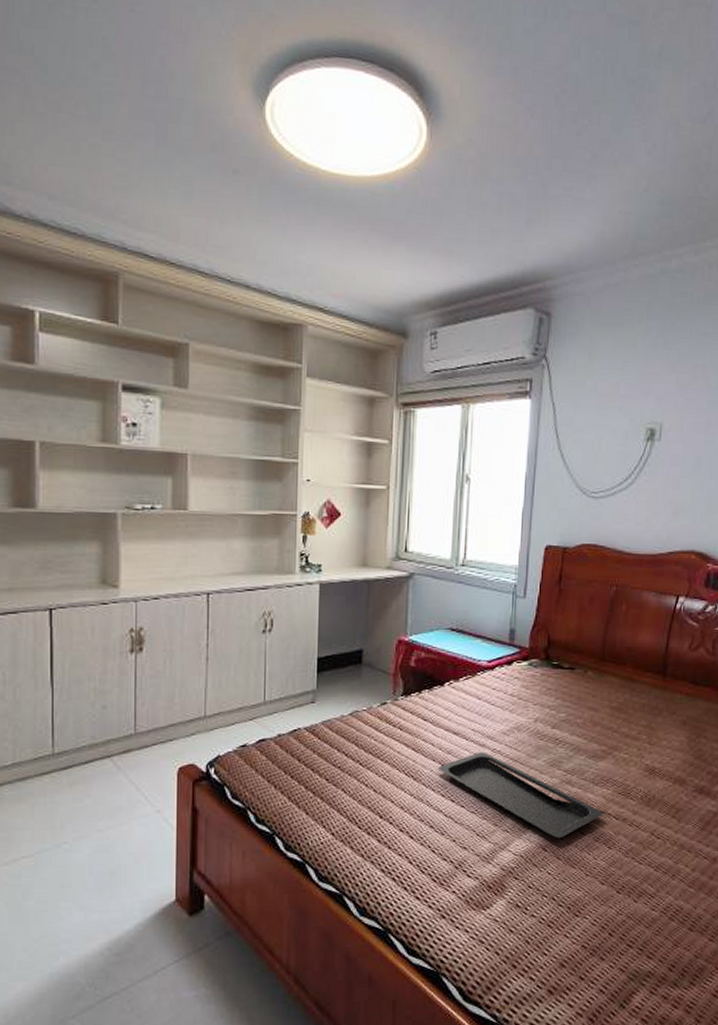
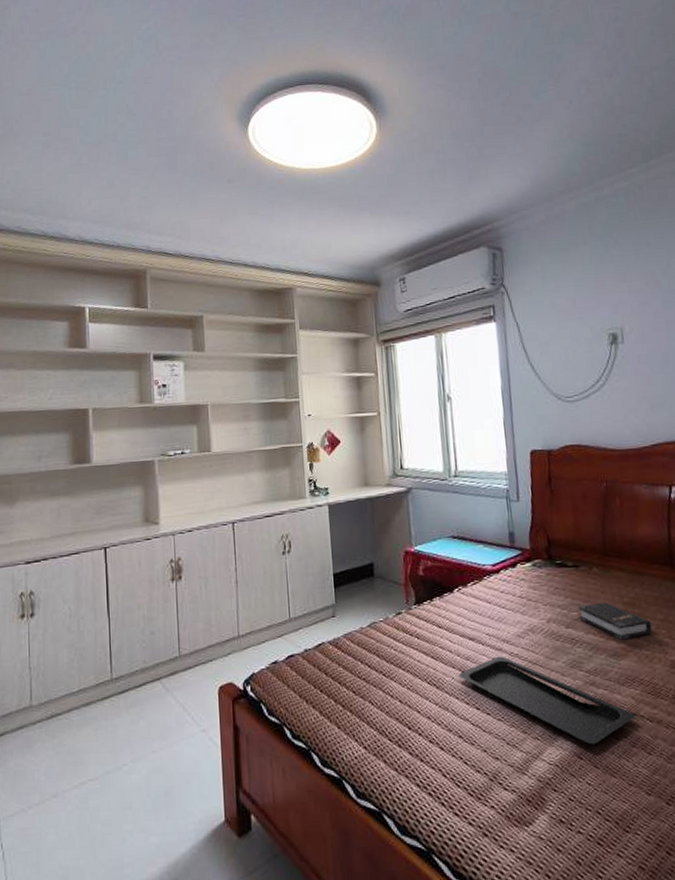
hardback book: none [566,706,634,743] -> present [578,602,652,640]

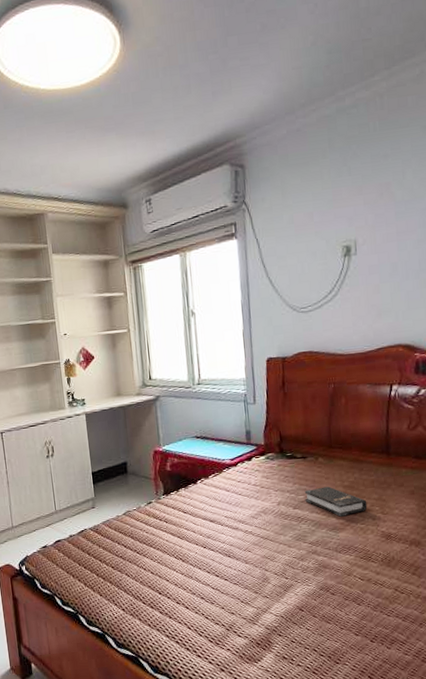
serving tray: present [458,656,635,745] -> none [200,533,349,600]

